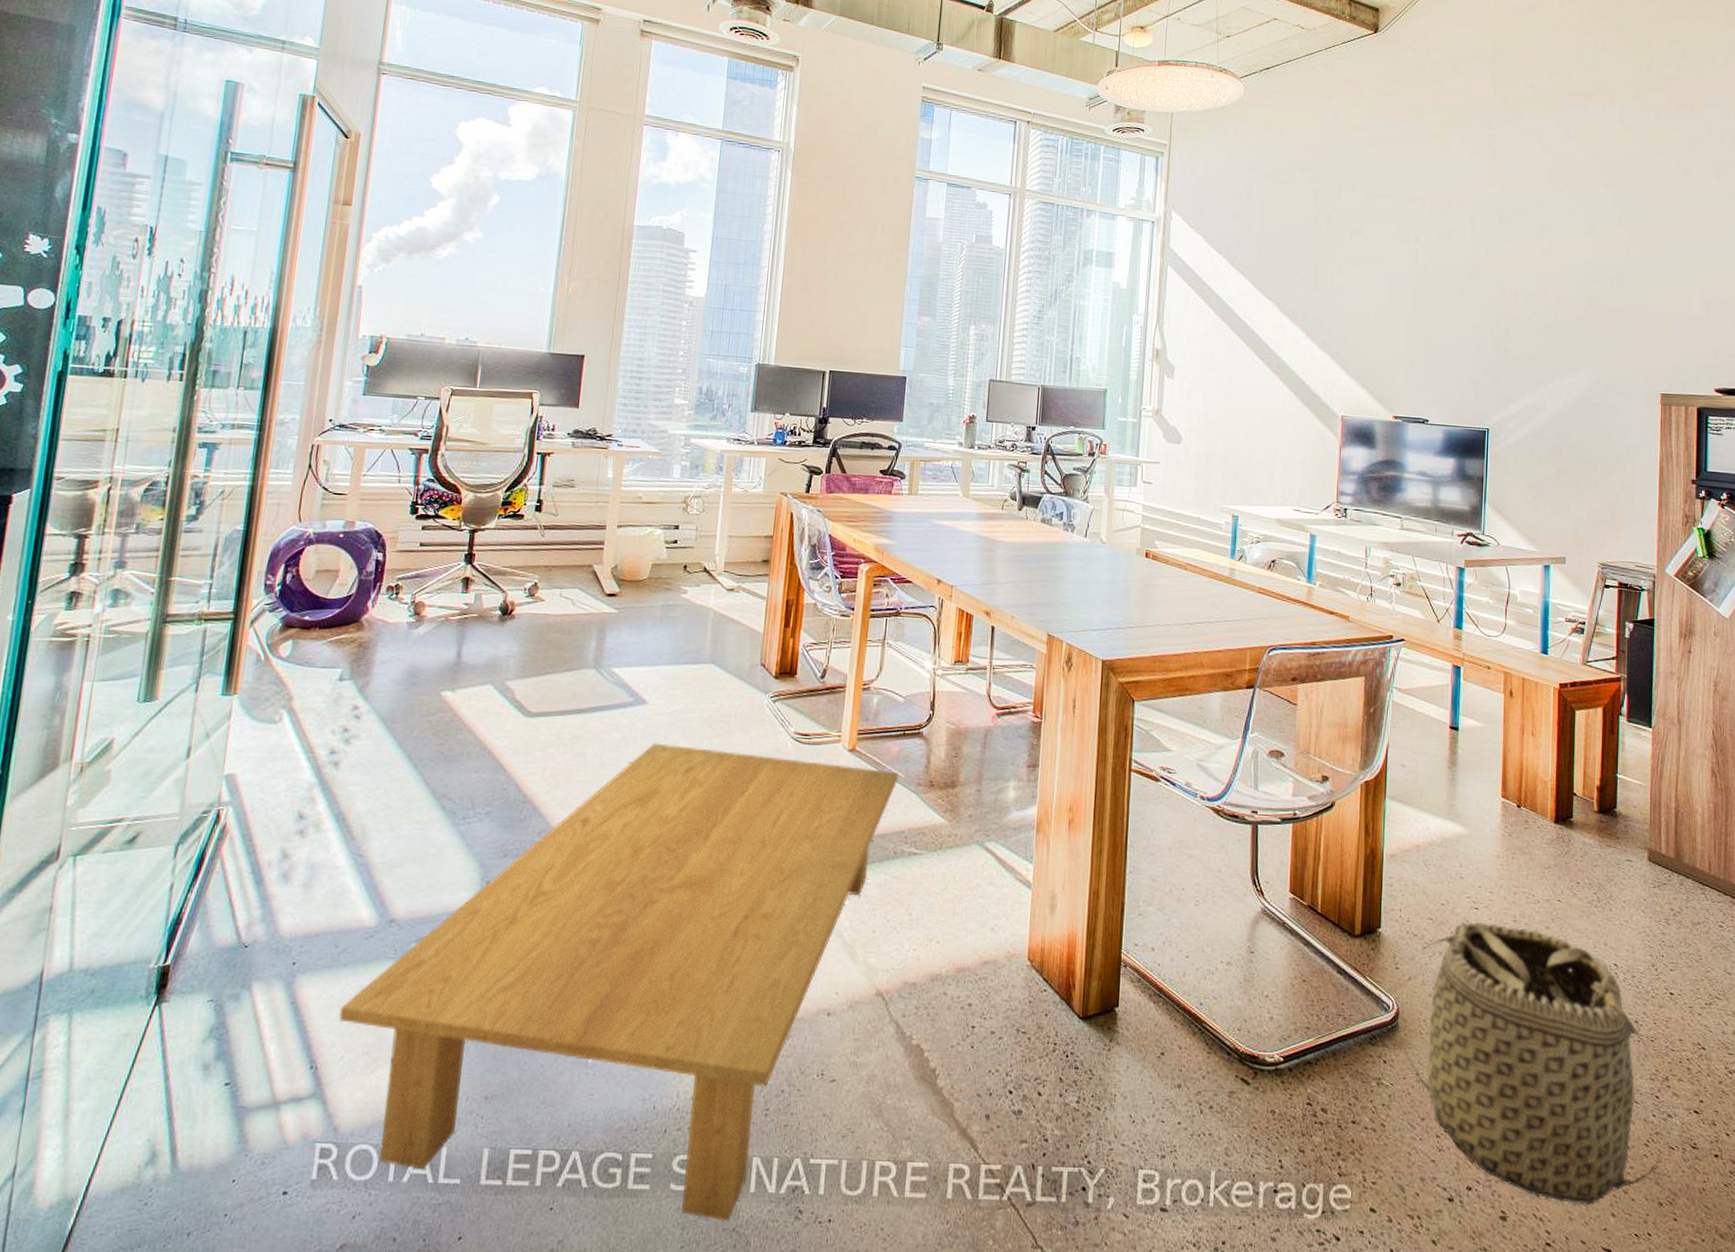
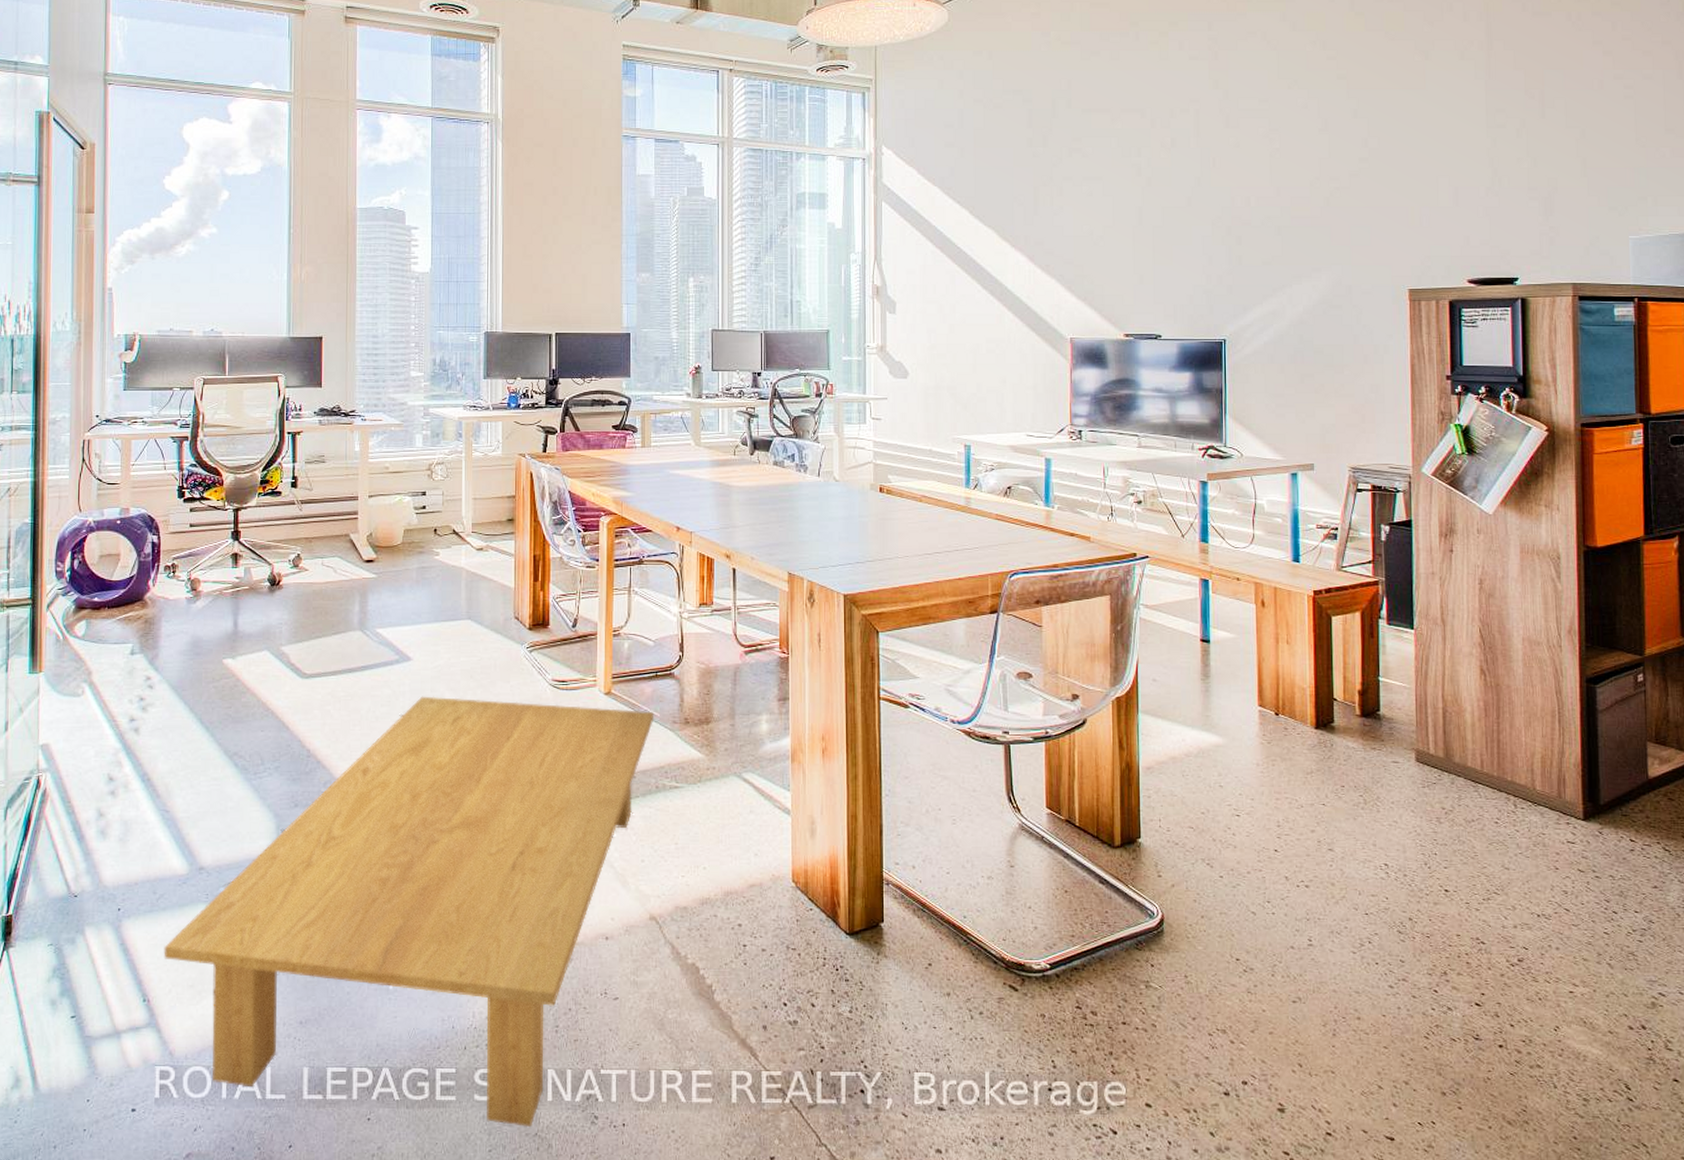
basket: present [1394,921,1661,1206] -> none [1158,828,1442,1097]

